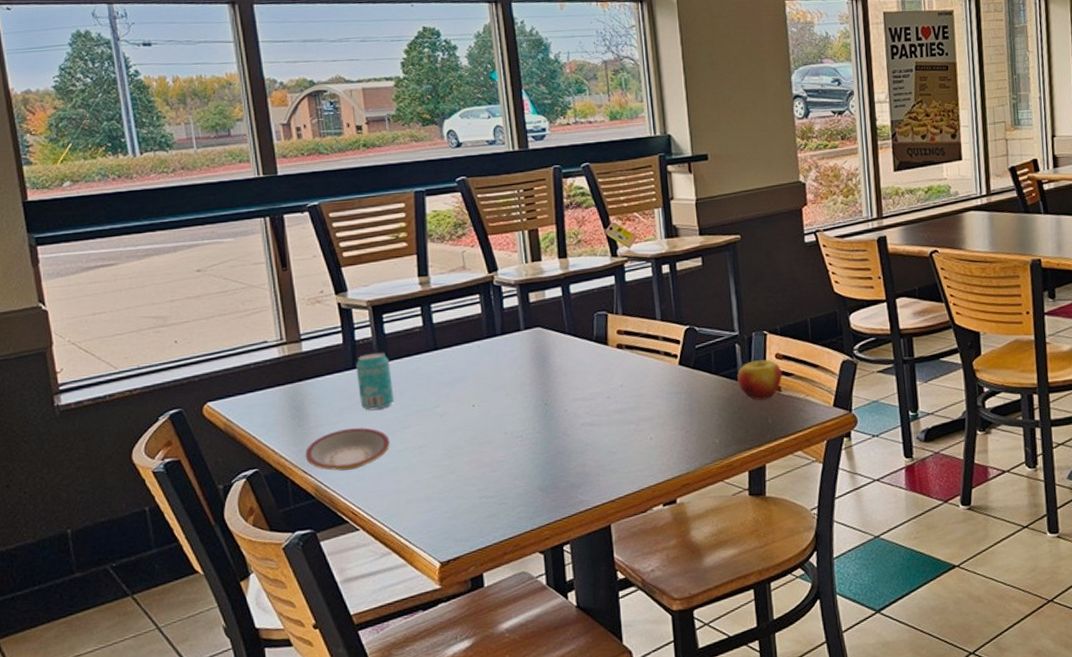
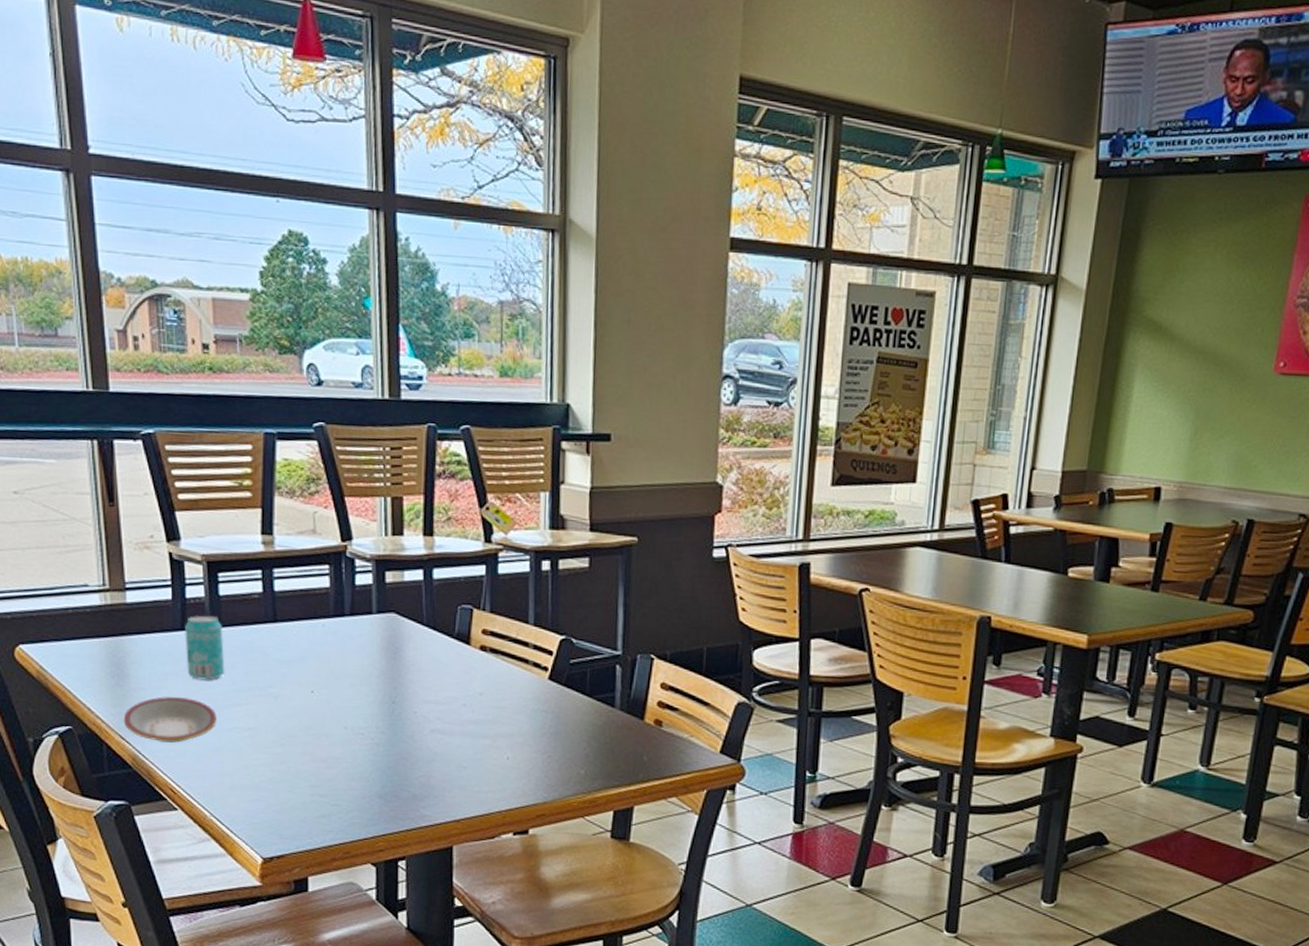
apple: present [737,359,782,400] -> none [614,687,666,733]

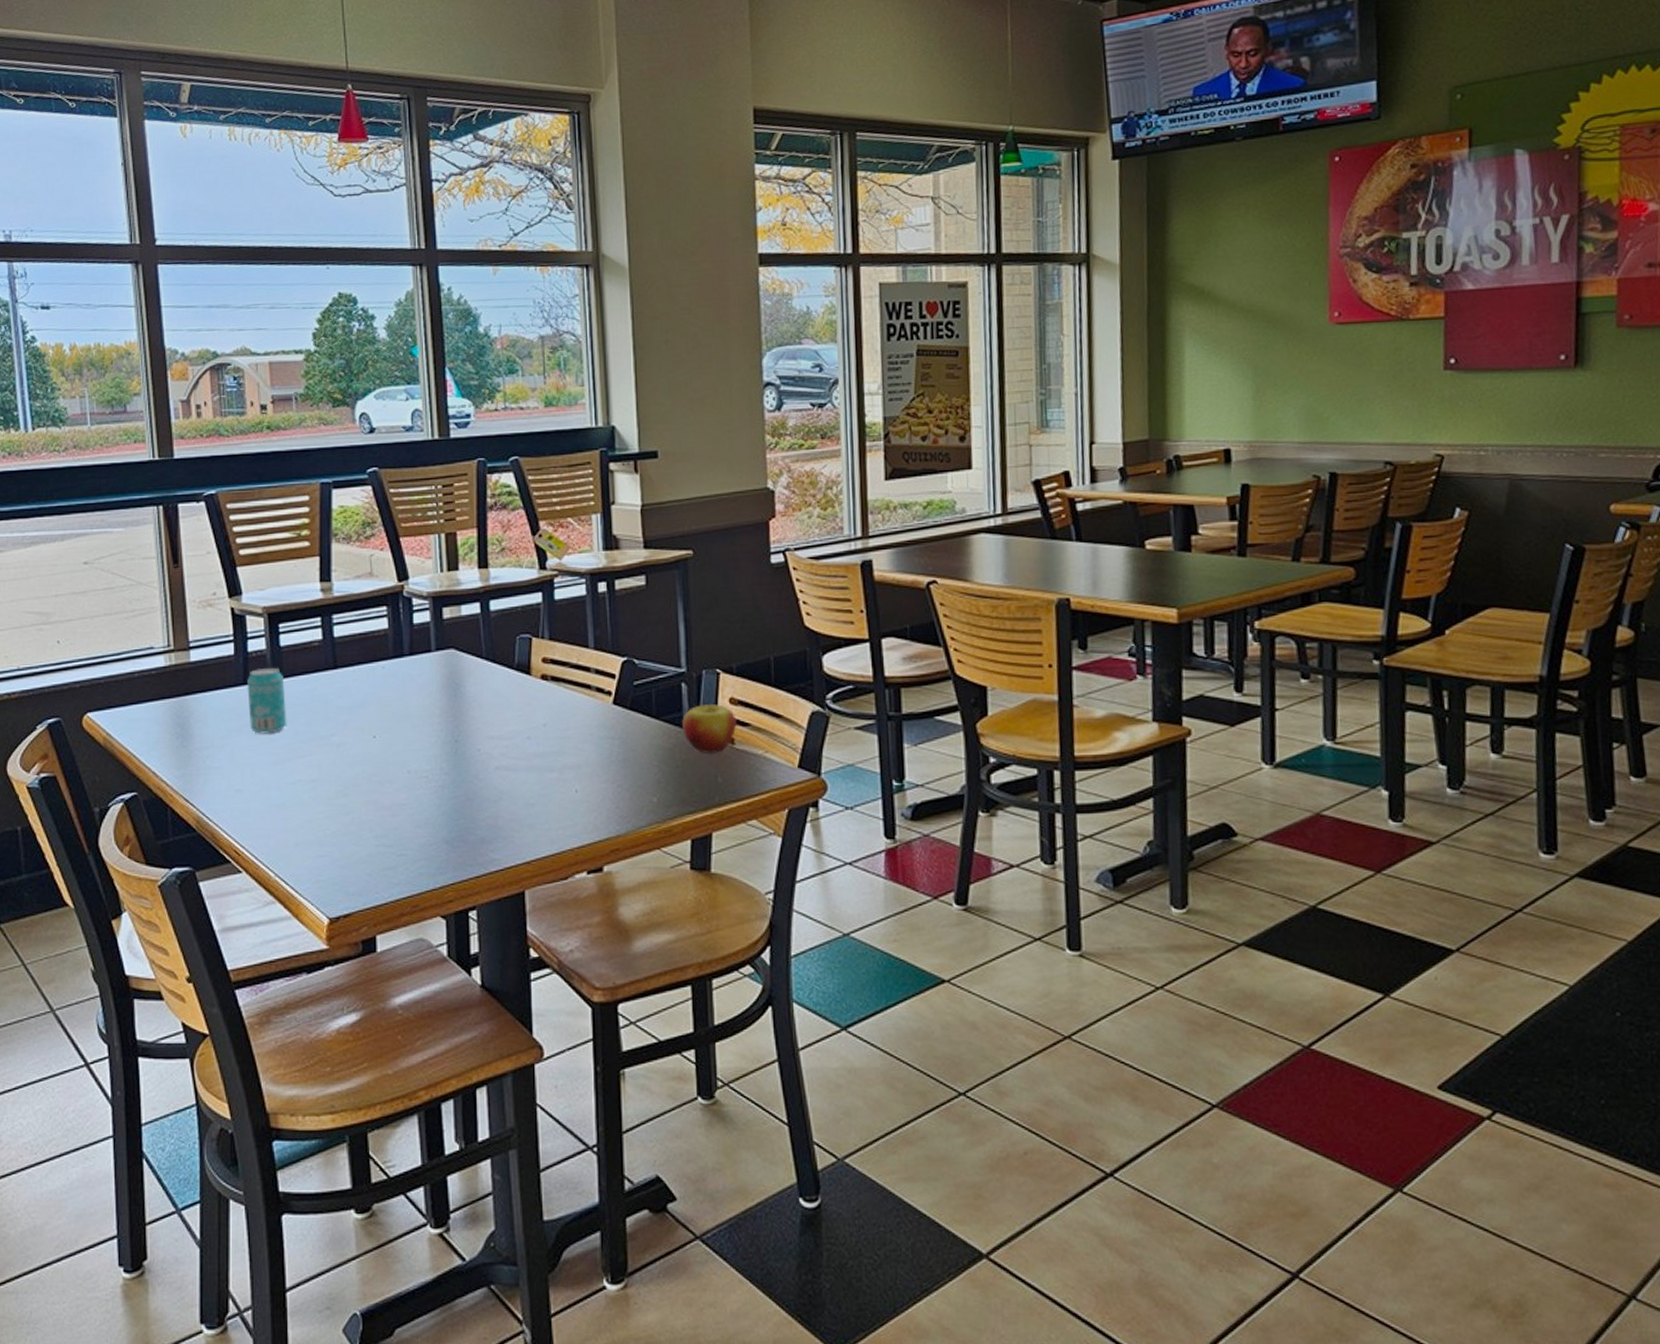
plate: present [123,696,218,743] -> none [187,753,281,802]
apple: none [614,687,666,733] -> present [682,704,737,753]

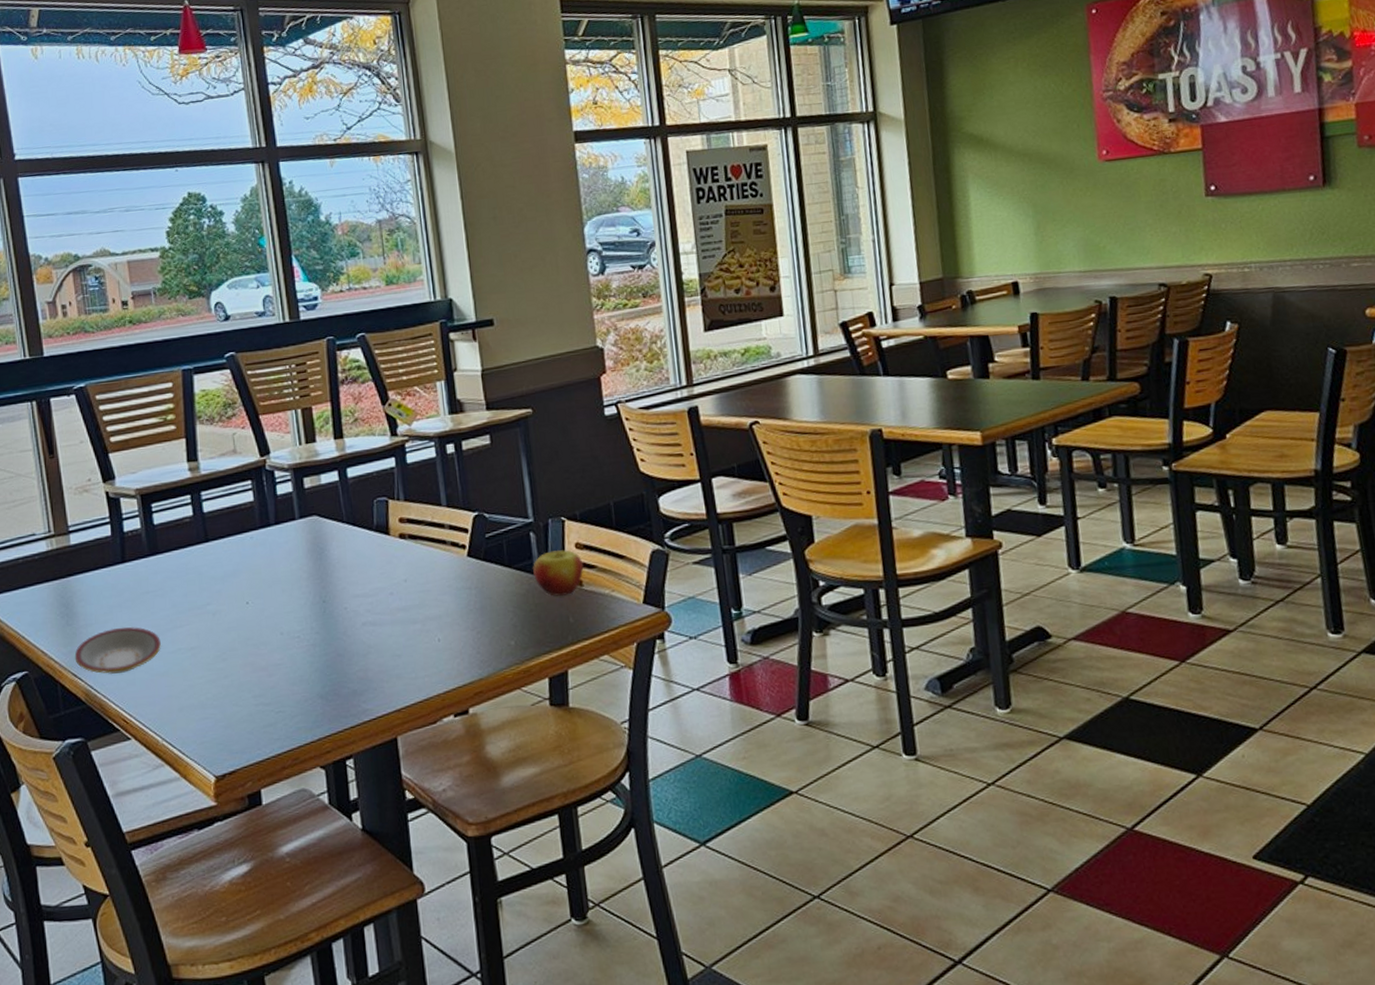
plate: none [187,753,281,802] -> present [74,627,162,674]
beverage can: present [247,667,287,734] -> none [125,544,165,608]

